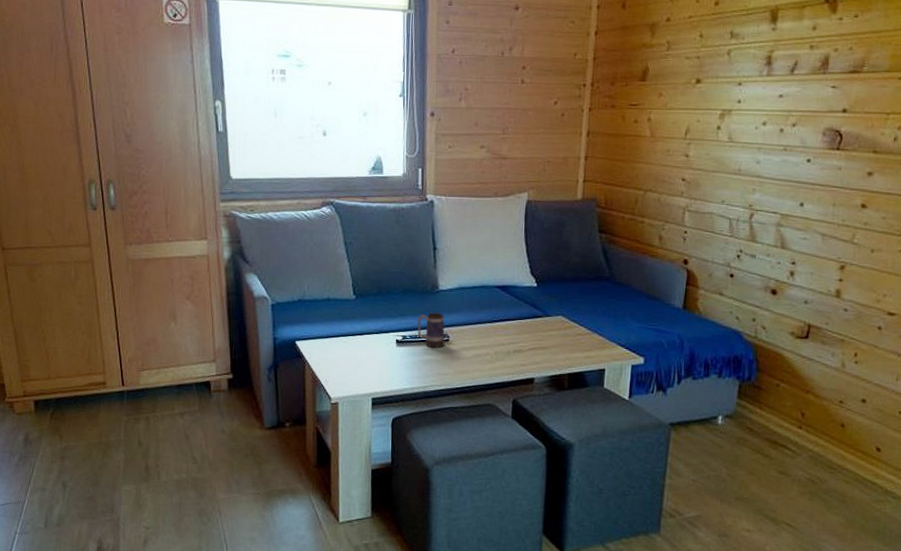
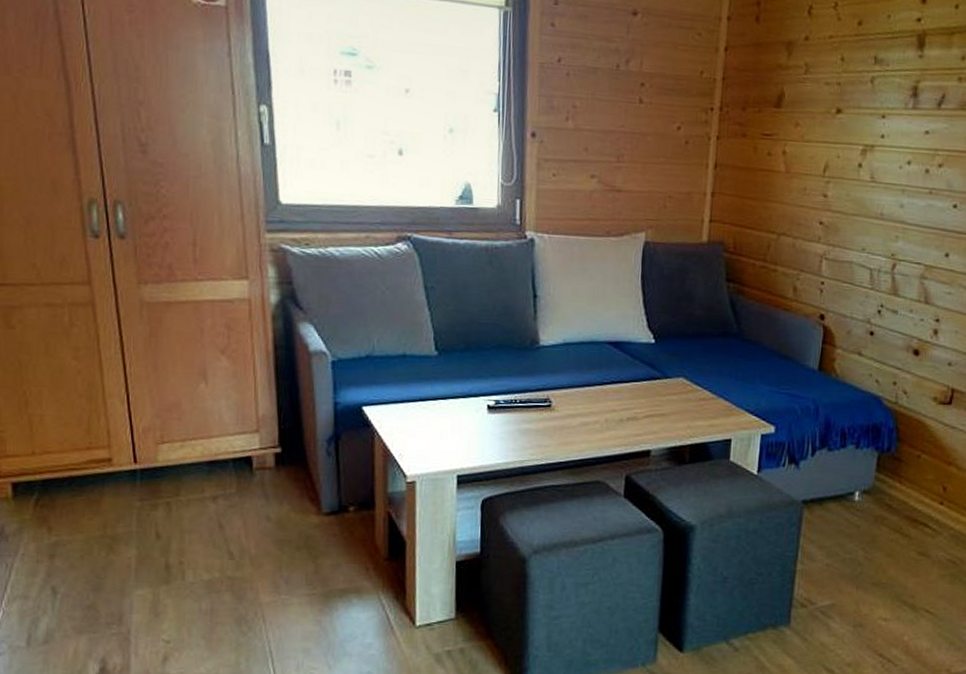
mug: present [417,312,445,348] -> none [513,372,547,415]

